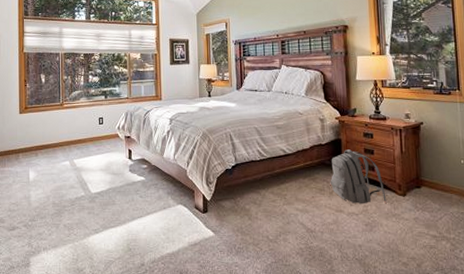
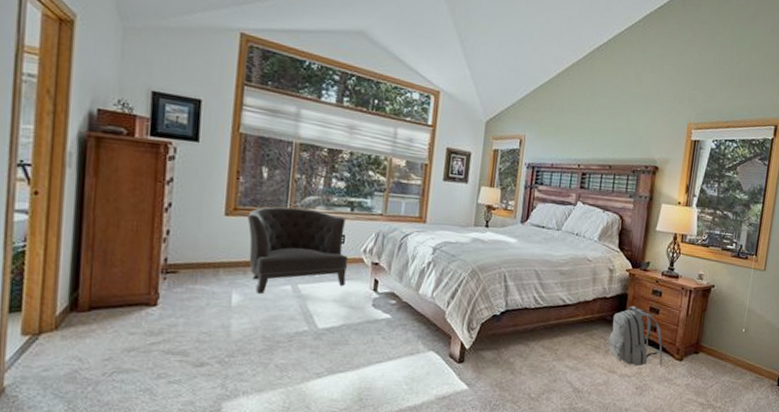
armchair: none [35,101,108,169] -> present [247,206,348,293]

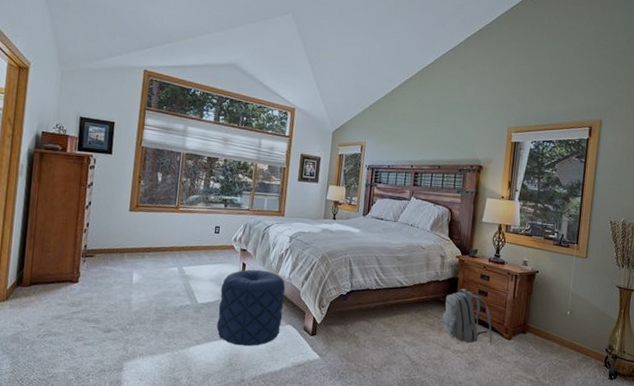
armchair: present [247,206,348,293] -> none [146,204,222,274]
pouf: none [342,286,428,378] -> present [216,269,286,346]

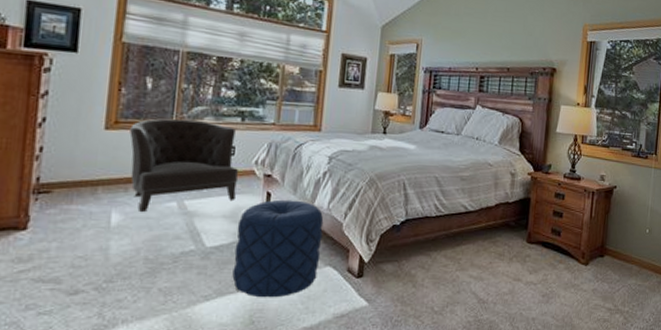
armchair: none [146,204,222,274] -> present [129,118,239,212]
backpack: present [440,288,493,346] -> none [510,210,568,273]

